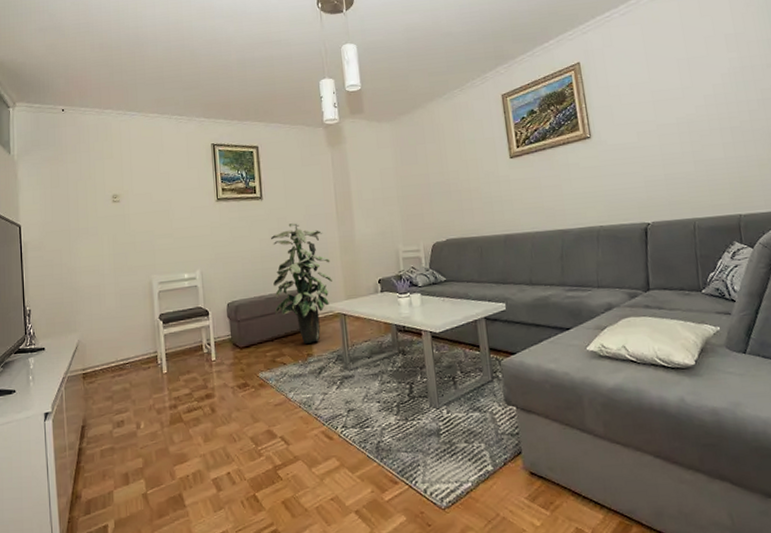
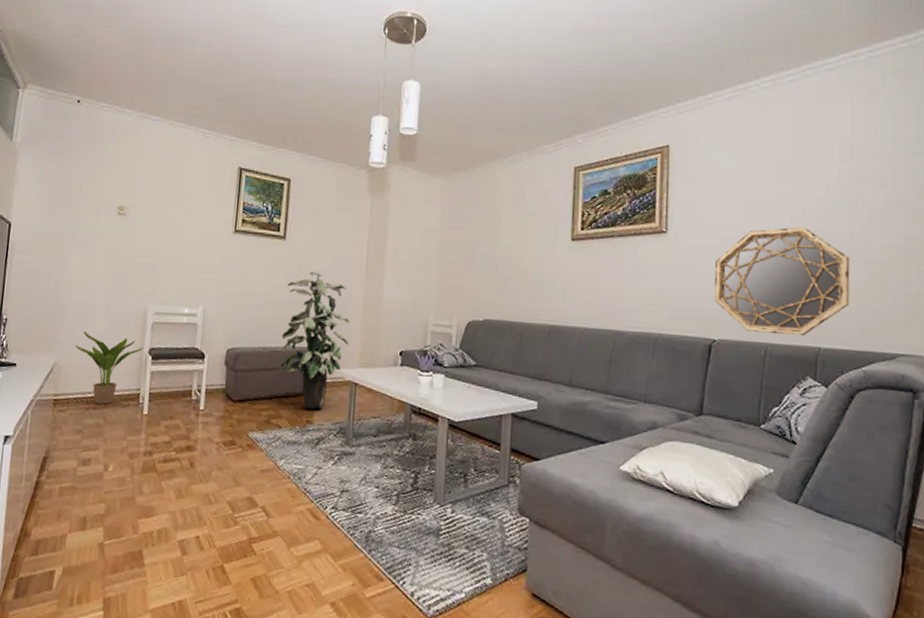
potted plant: none [94,308,154,371] -> present [75,331,143,405]
home mirror: none [637,113,759,211] -> present [715,227,850,336]

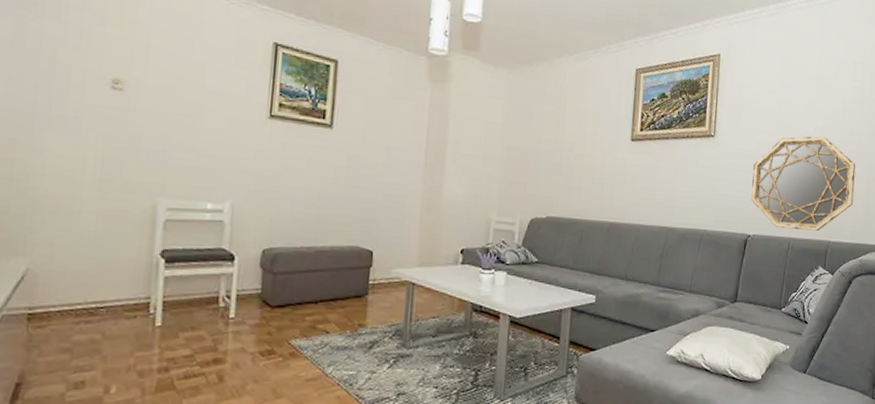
potted plant: present [75,331,143,405] -> none [56,231,153,317]
indoor plant: present [278,271,350,409] -> none [325,164,407,312]

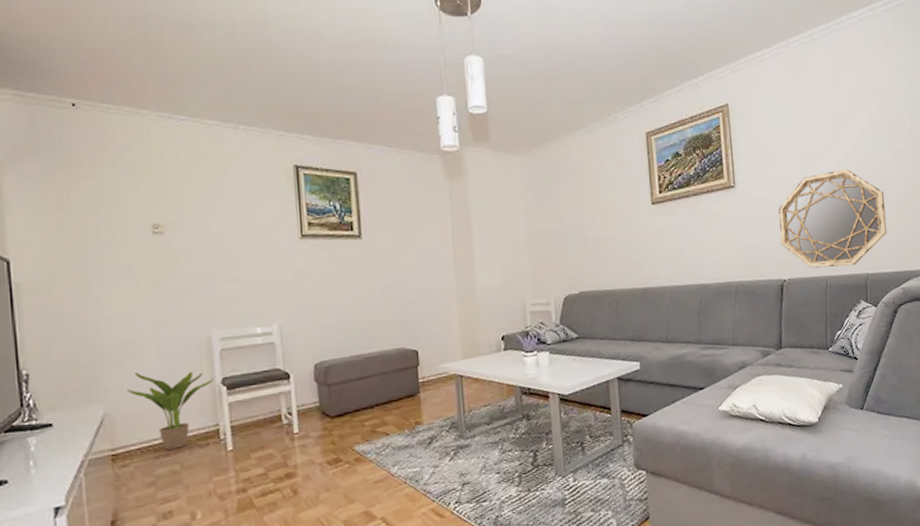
potted plant: none [56,231,153,317] -> present [127,371,214,450]

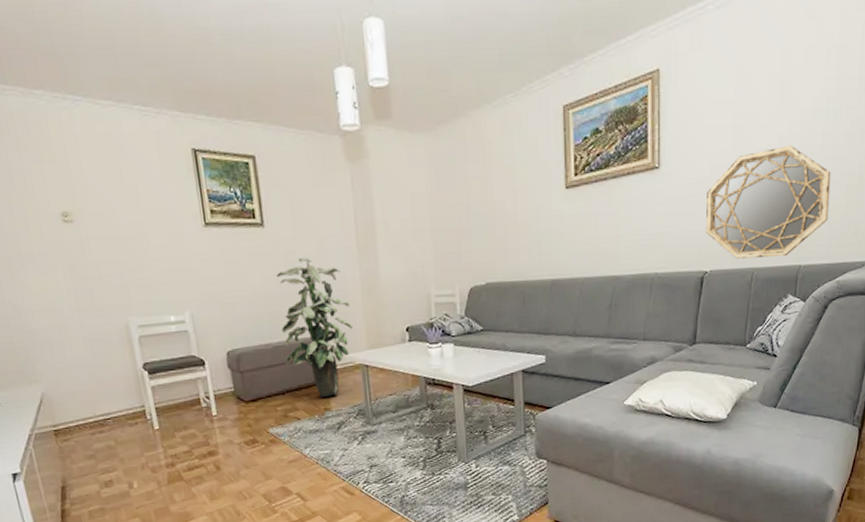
potted plant: present [127,371,214,450] -> none [59,356,136,427]
indoor plant: none [371,267,447,410] -> present [276,257,352,397]

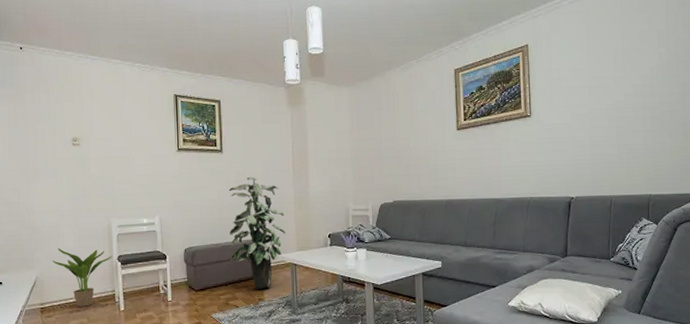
potted plant: none [59,356,136,427] -> present [52,248,112,307]
home mirror: present [706,145,831,259] -> none [570,102,671,188]

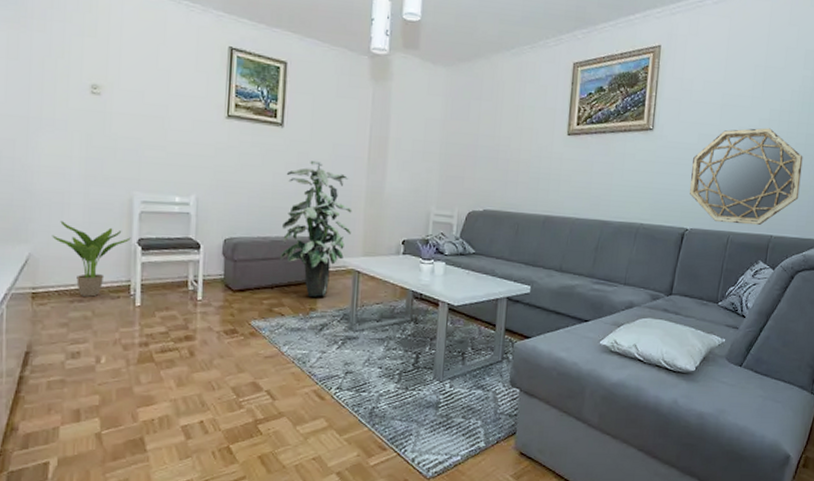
home mirror: none [570,102,671,188] -> present [690,128,803,226]

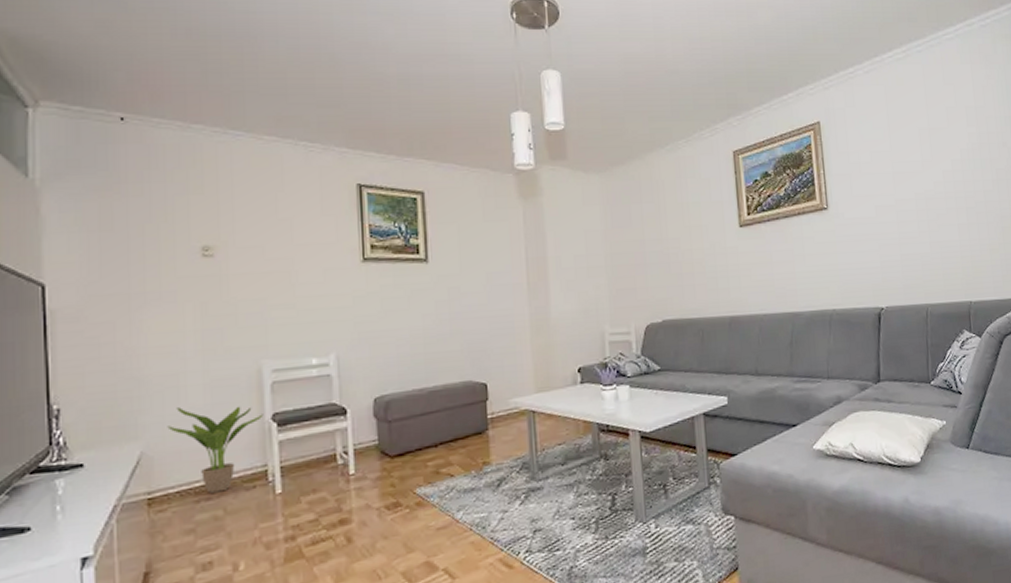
indoor plant: present [279,160,352,297] -> none [437,293,519,449]
home mirror: present [690,128,803,226] -> none [874,190,990,295]

